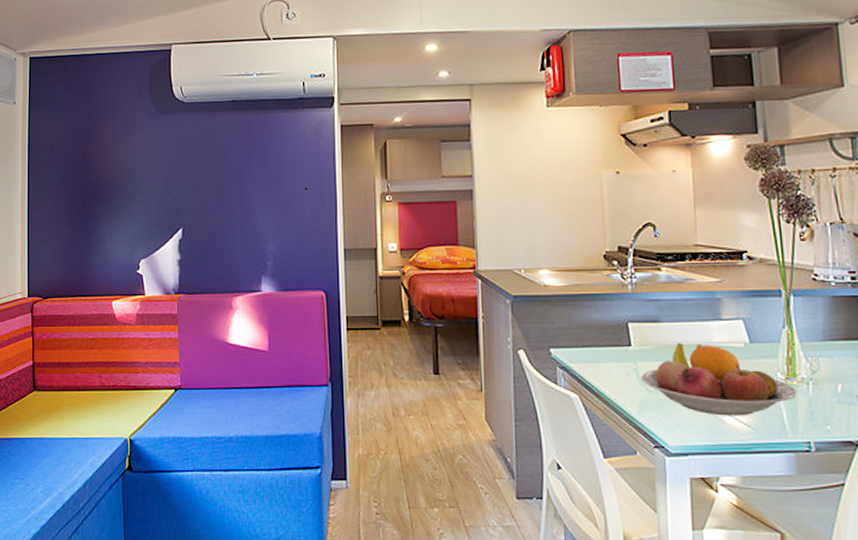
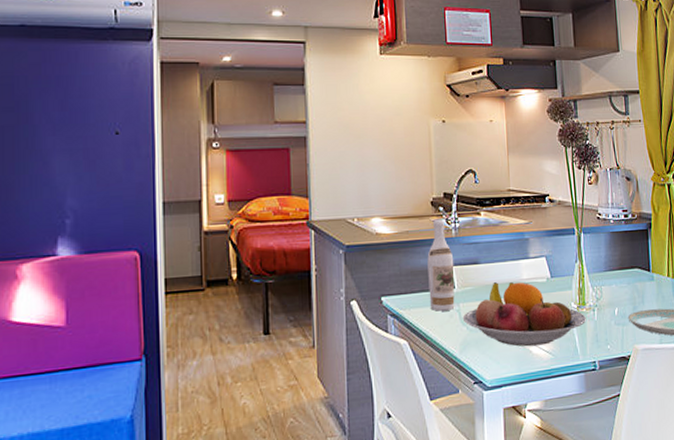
wine bottle: none [600,273,632,368] -> present [427,219,455,312]

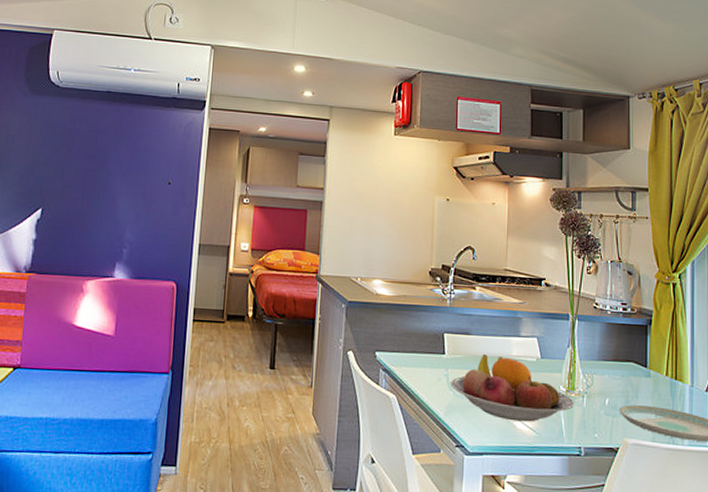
wine bottle: present [427,219,455,312] -> none [420,288,447,374]

